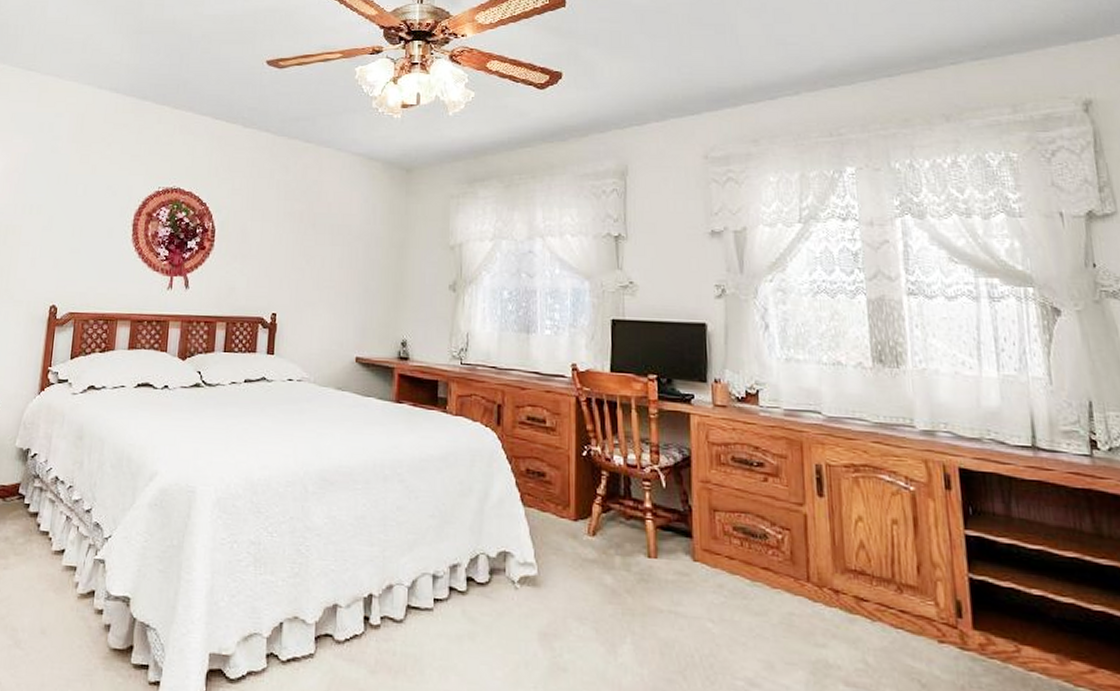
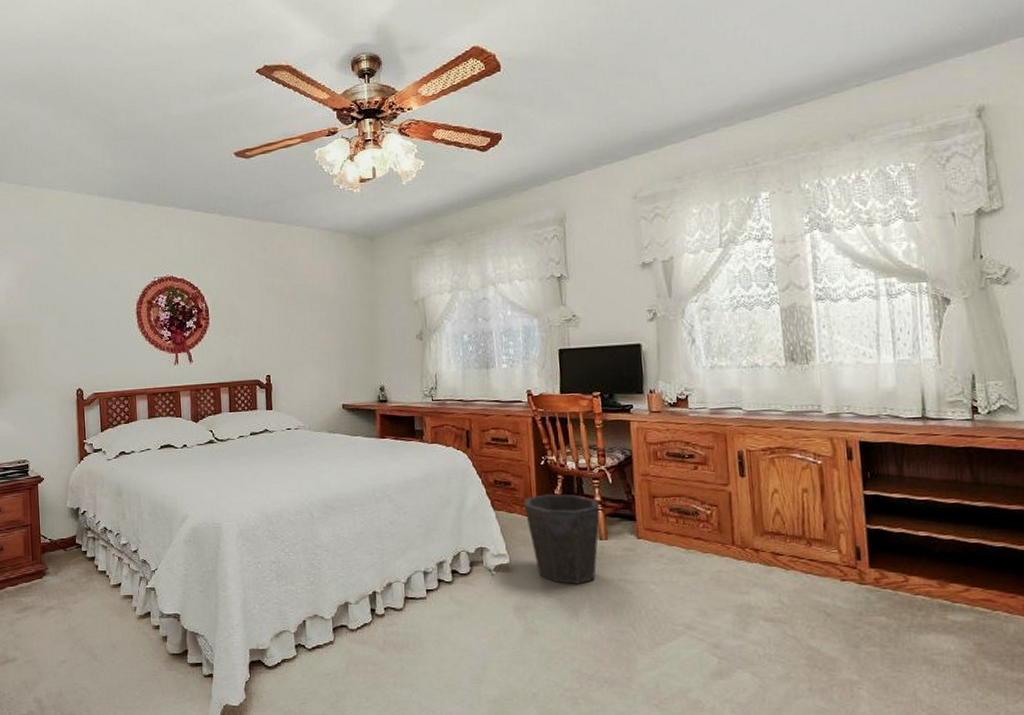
waste bin: none [559,492,650,612] -> present [523,494,600,584]

